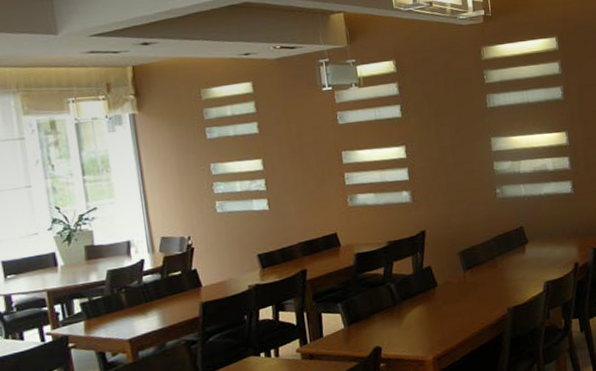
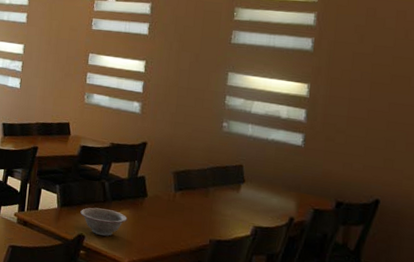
decorative bowl: none [371,310,423,342] -> present [80,207,128,236]

